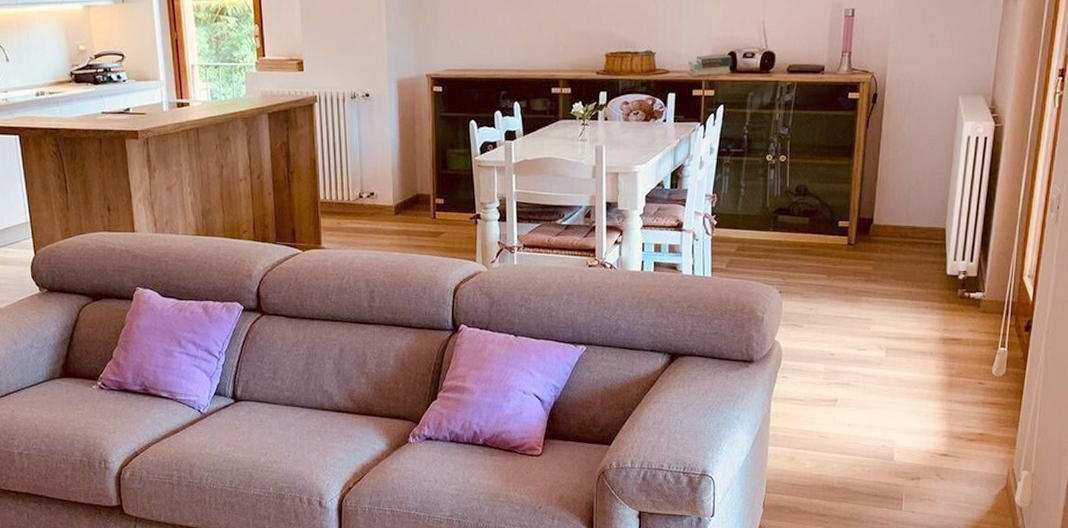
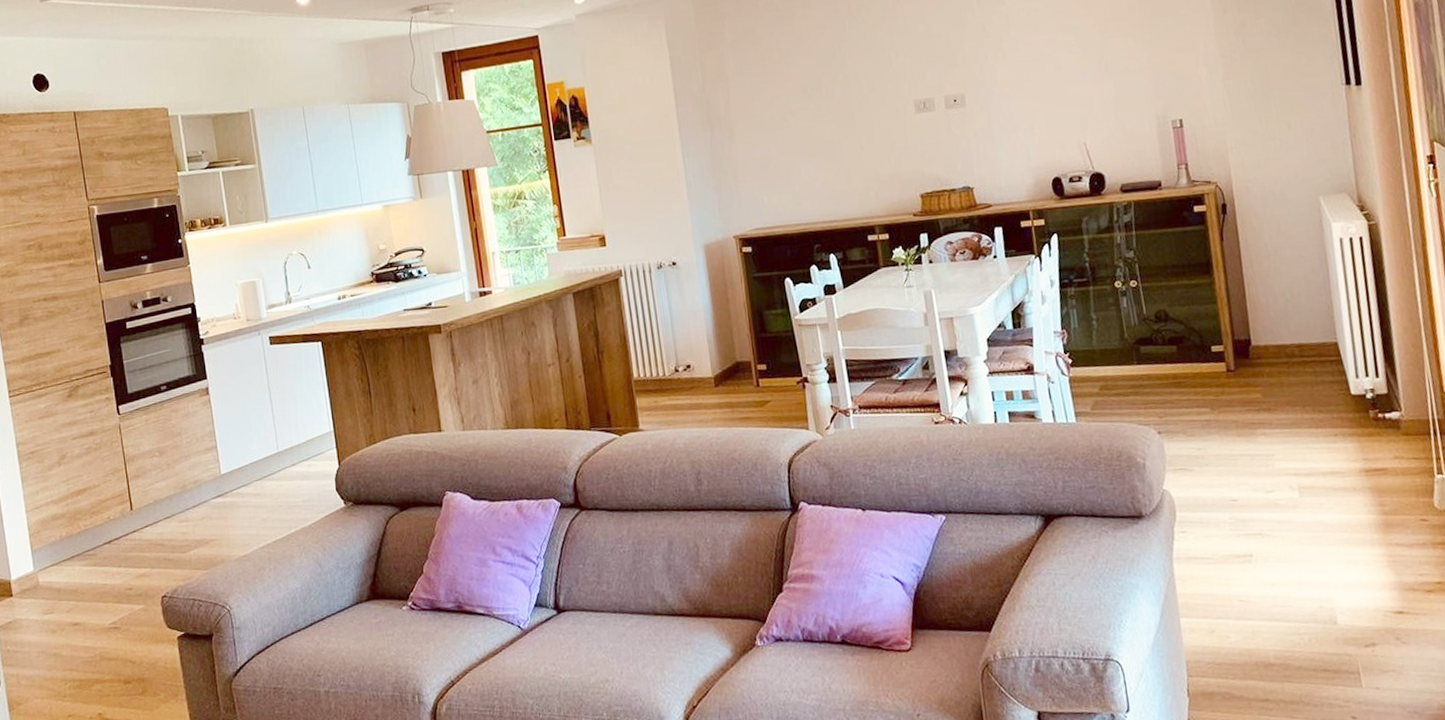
books: present [686,53,733,79] -> none [1010,180,1060,210]

